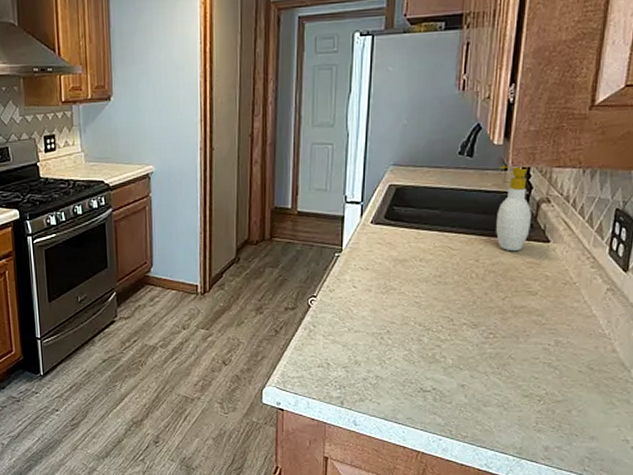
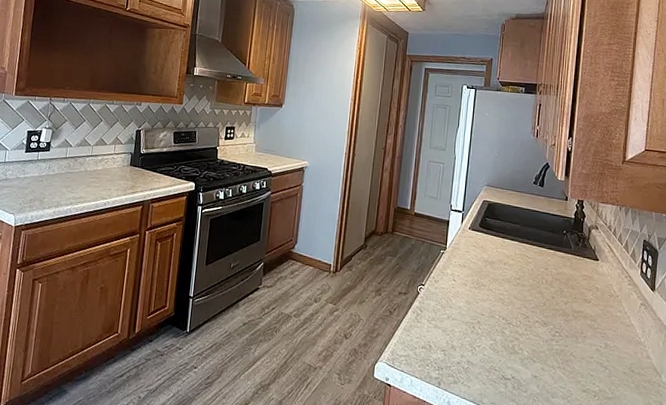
soap bottle: present [496,165,532,252] -> none [560,196,585,265]

